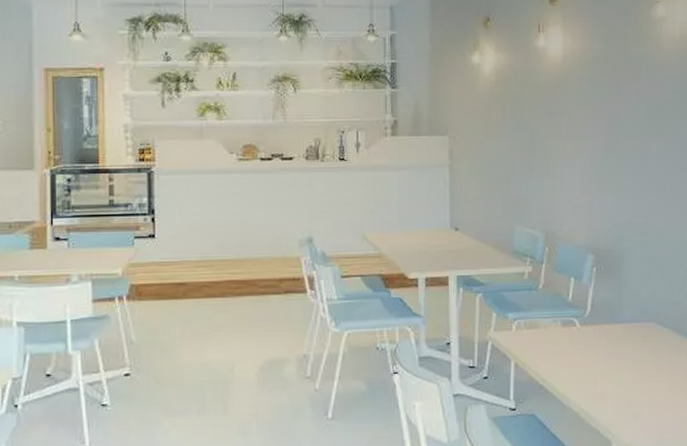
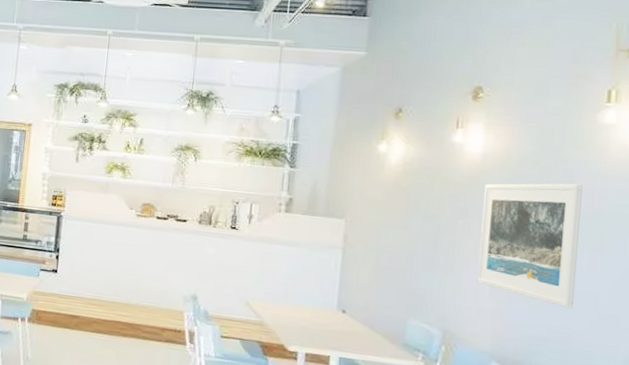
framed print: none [568,77,647,193] -> present [477,183,583,309]

